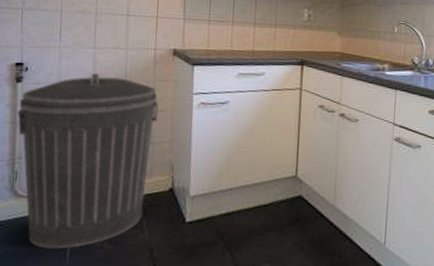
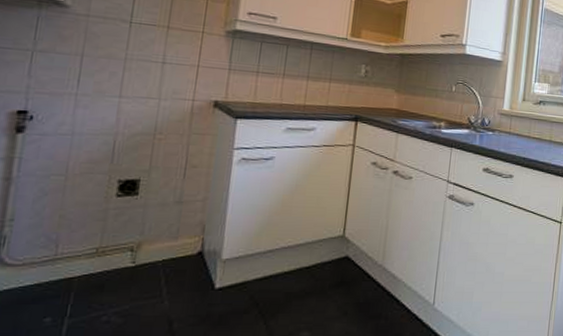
trash can: present [17,73,159,249] -> none [13,125,193,326]

